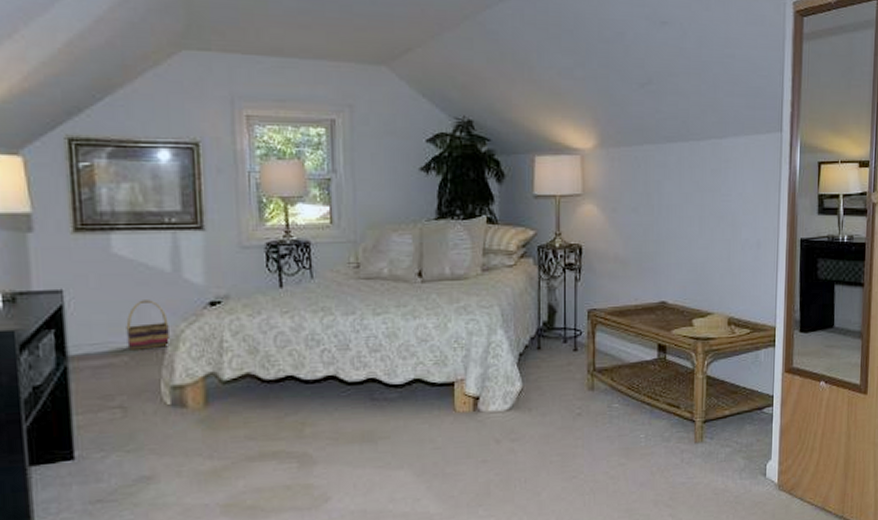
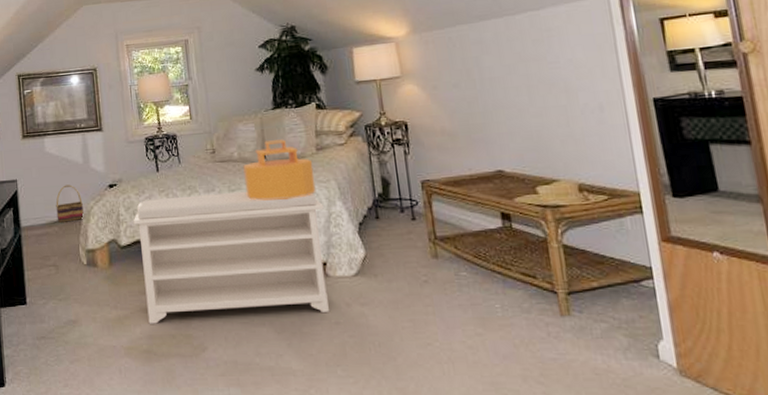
bench: none [242,315,483,475] -> present [133,191,329,324]
decorative box: none [393,256,477,327] -> present [243,139,316,201]

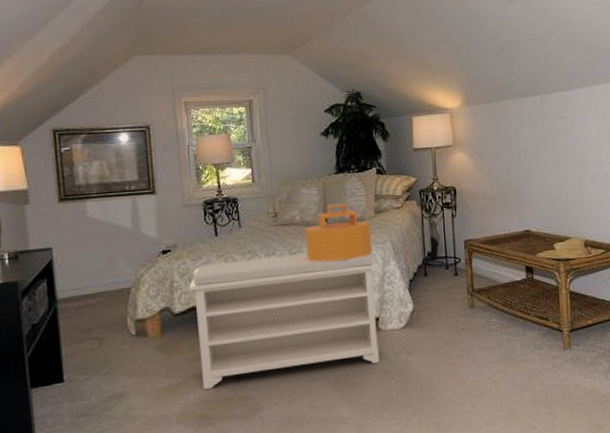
basket: present [56,185,84,223] -> none [99,252,133,293]

